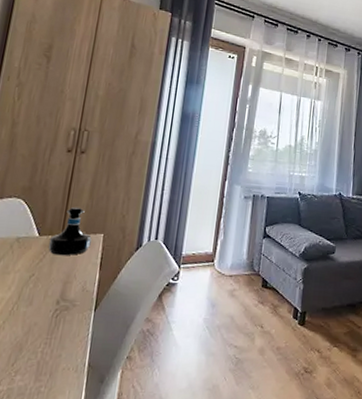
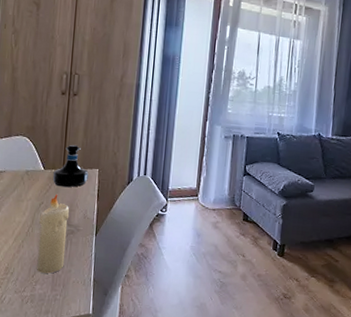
candle: none [19,263,66,360] -> present [37,194,70,274]

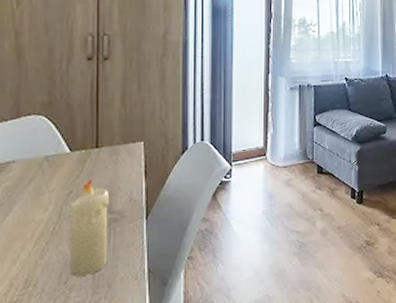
tequila bottle: present [52,144,89,188] -> none [83,117,131,169]

